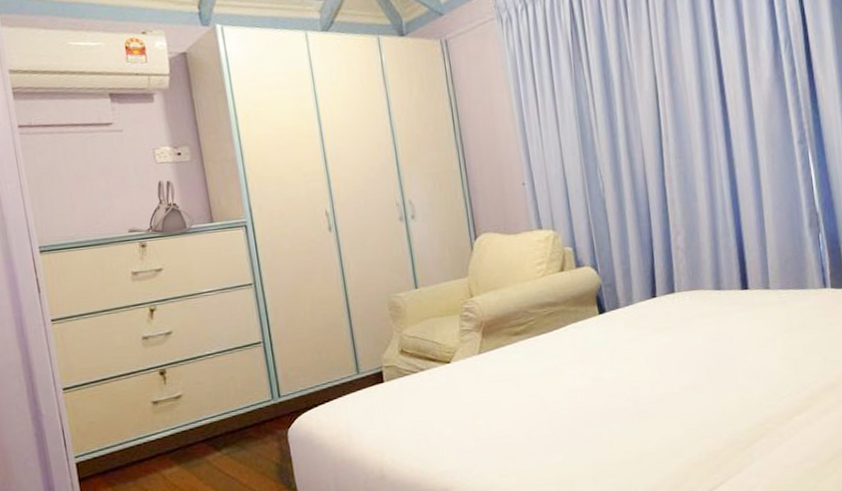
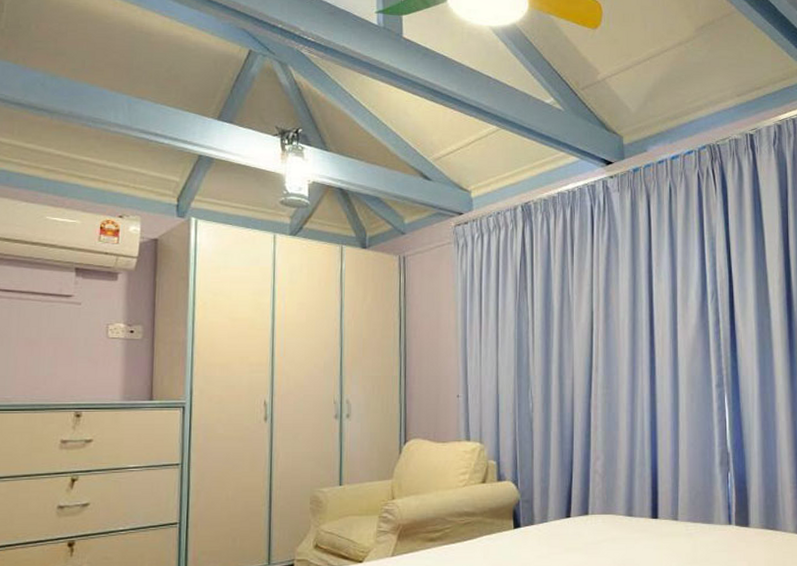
handbag: present [127,180,194,236] -> none [65,354,134,408]

